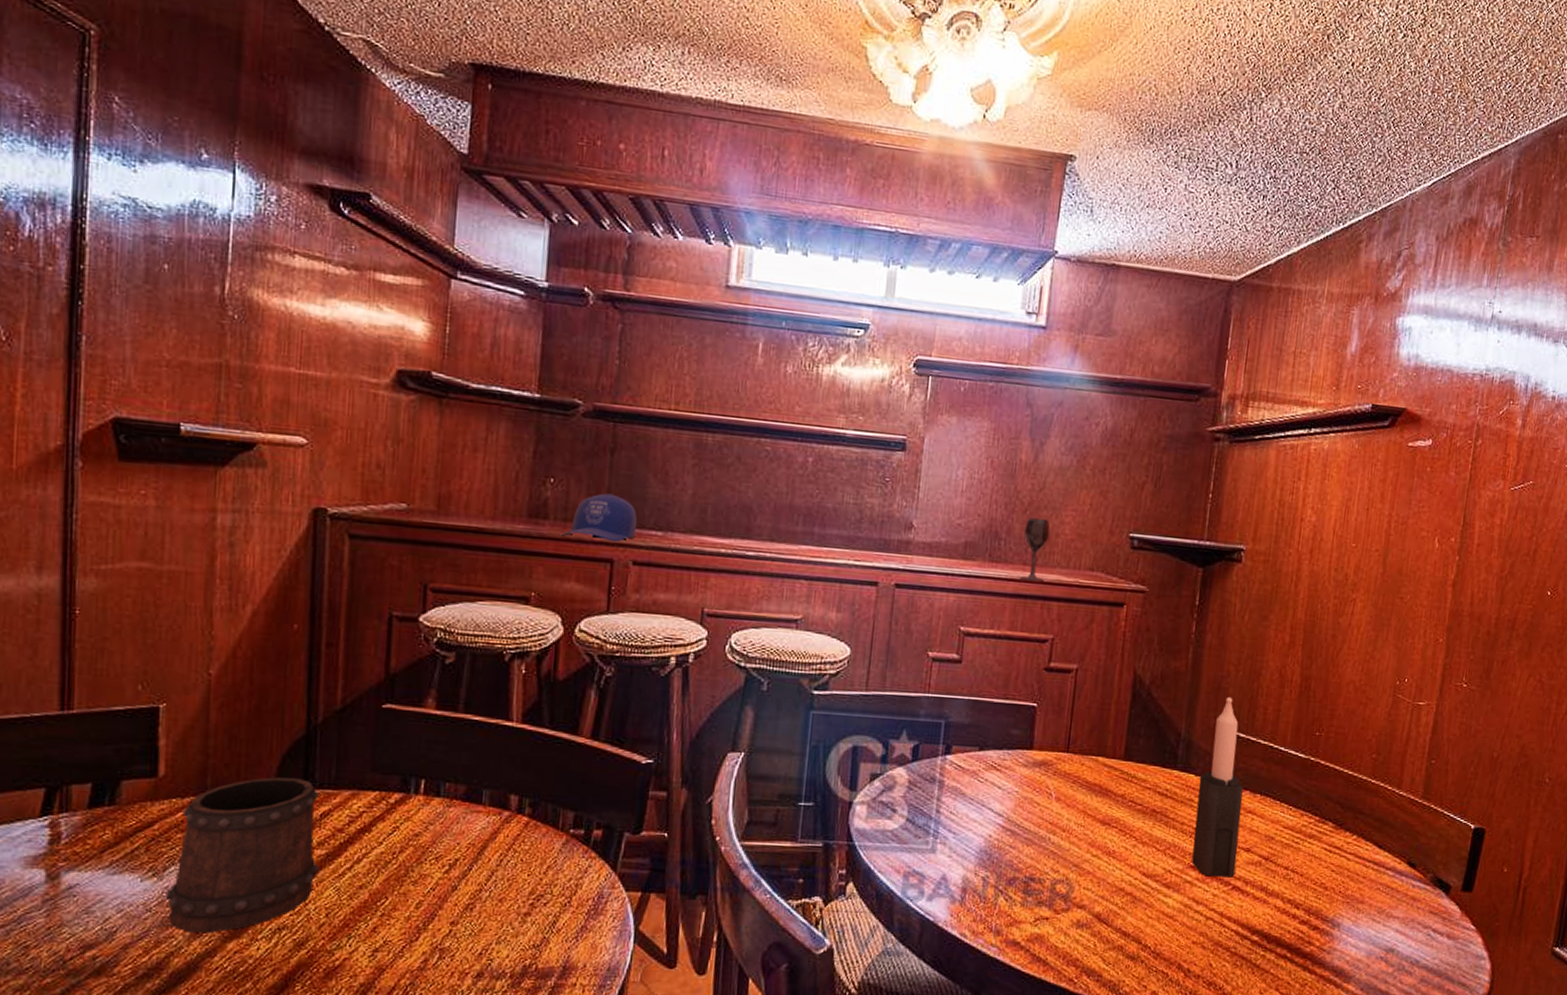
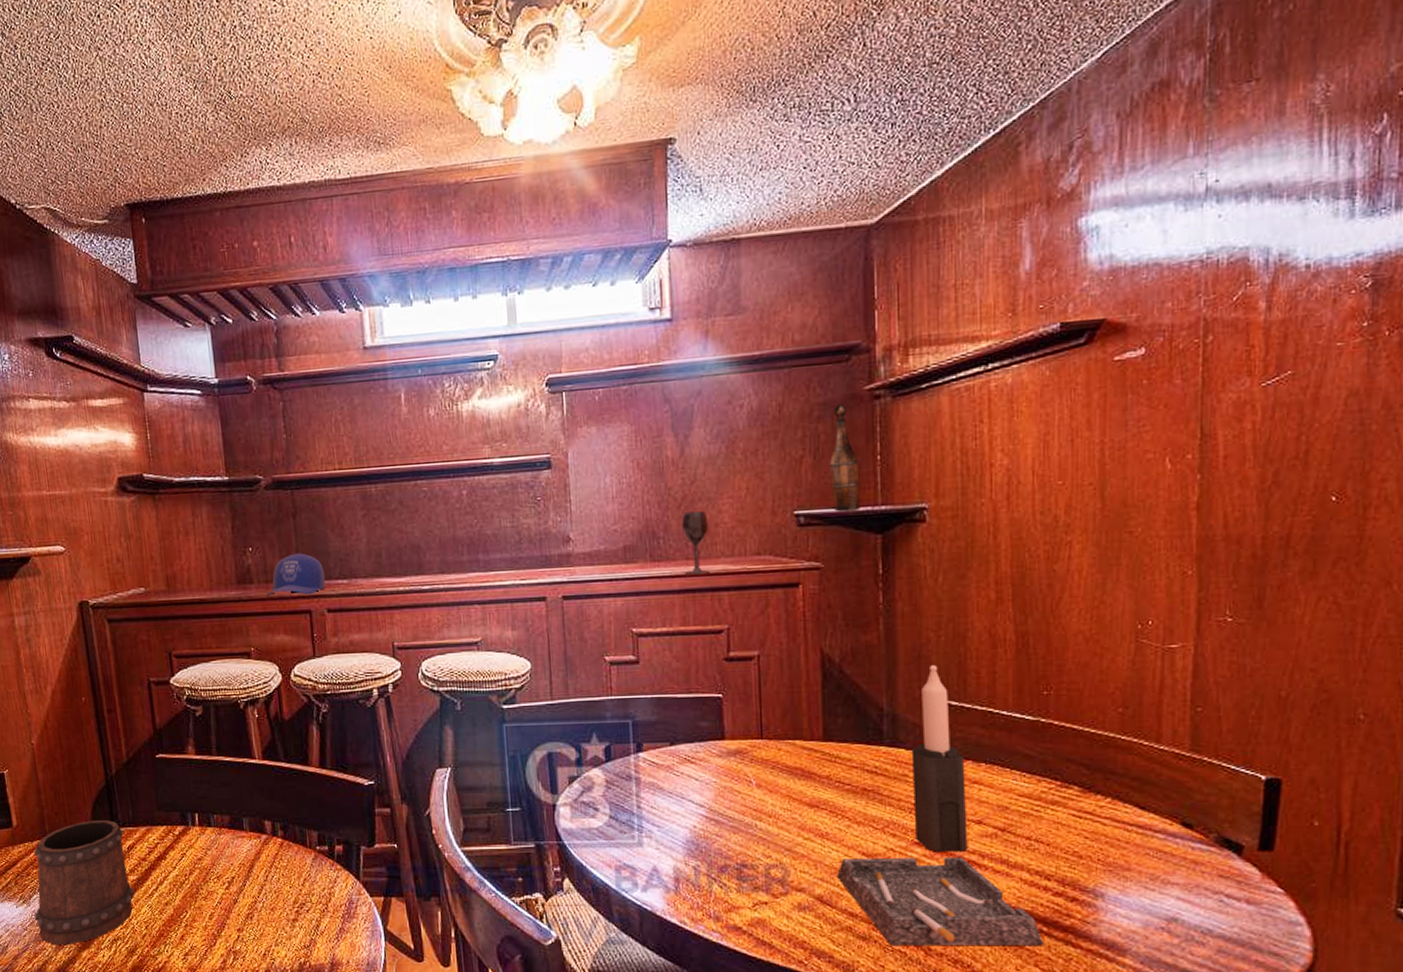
ashtray: none [1117,878,1286,970] -> present [837,856,1043,946]
decorative bottle: none [1165,439,1194,542] -> present [830,404,861,512]

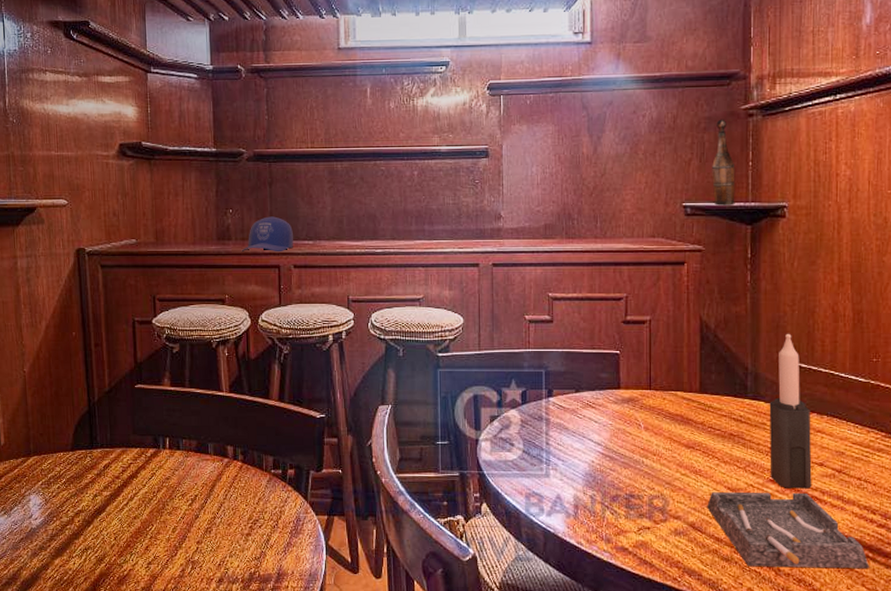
beer mug: present [33,820,134,944] -> none [13,441,107,552]
wine glass: present [680,511,709,574] -> none [591,199,614,250]

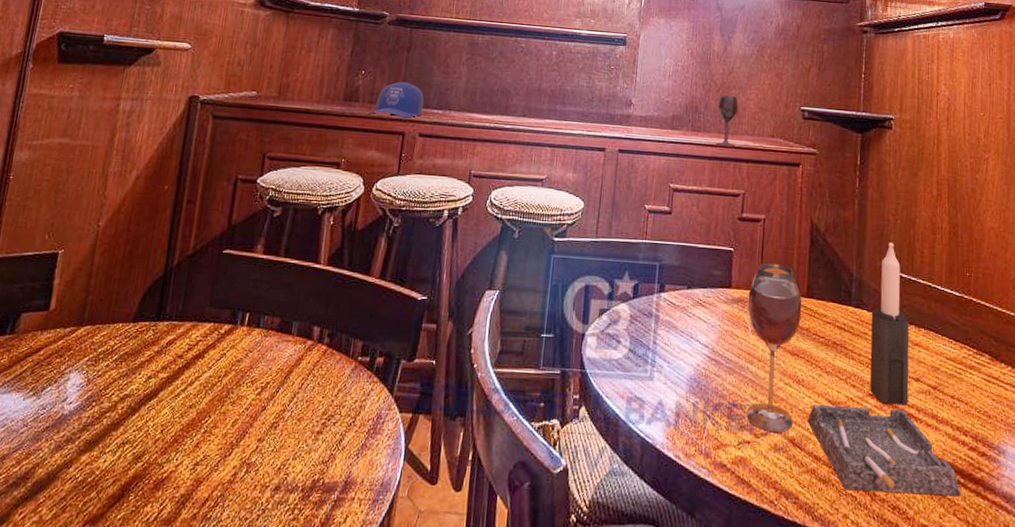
wine glass: none [591,199,614,250] -> present [717,95,739,146]
wineglass: none [638,362,695,519] -> present [746,262,802,433]
decorative bottle: present [712,119,736,205] -> none [828,32,850,113]

